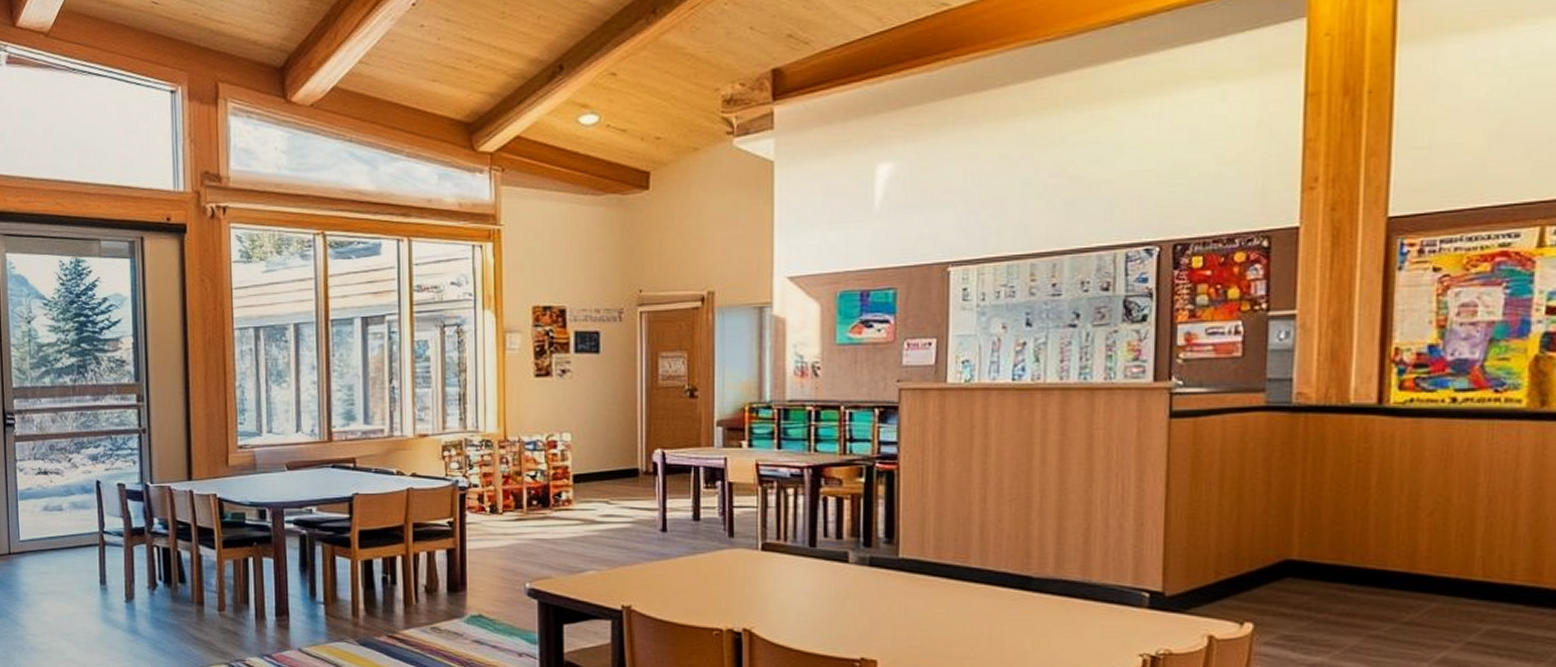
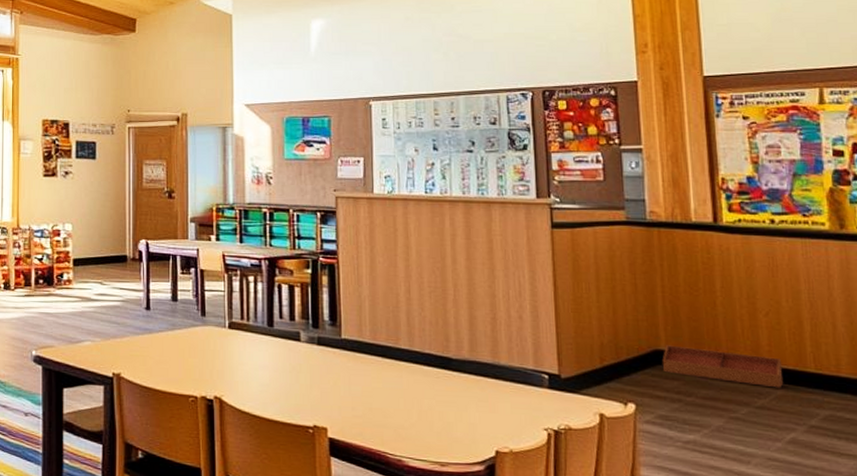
storage bin: none [1291,554,1442,600] -> present [662,345,784,388]

